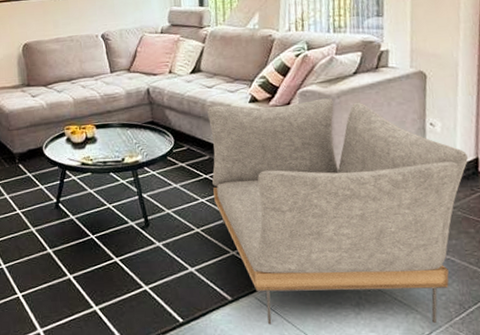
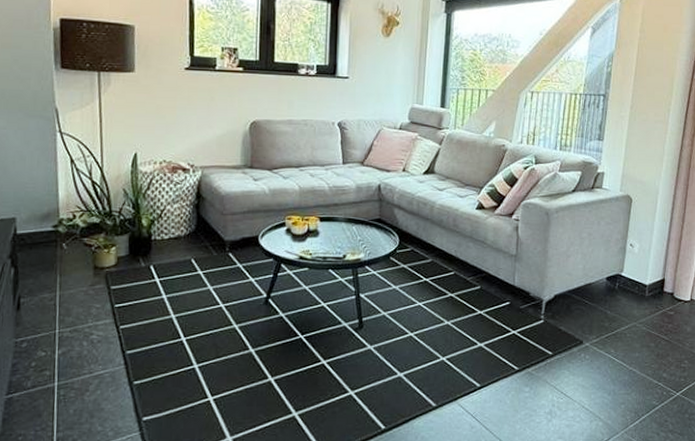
armchair: present [207,98,468,325] -> none [431,209,656,432]

